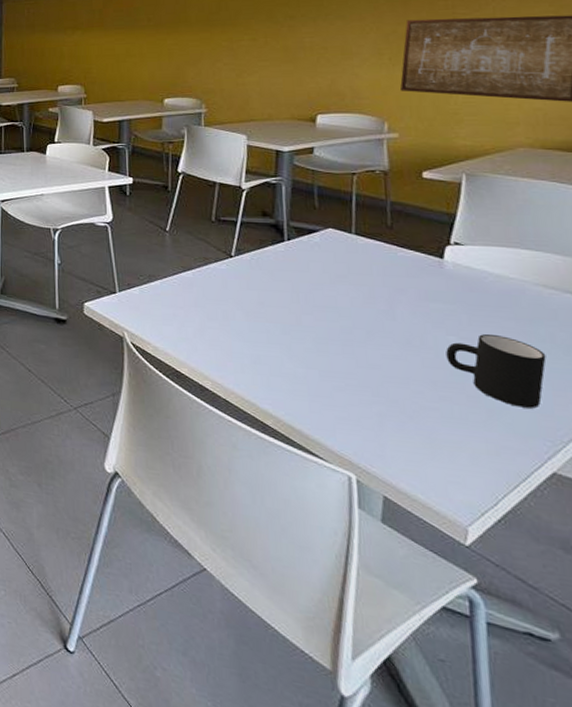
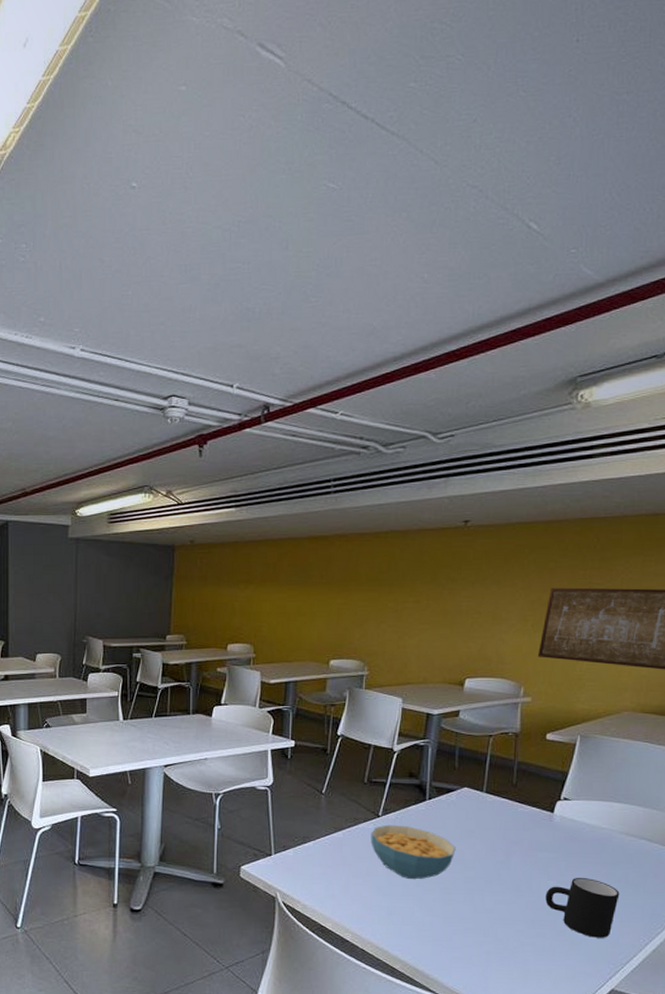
cereal bowl: none [224,265,326,327] -> present [371,824,456,880]

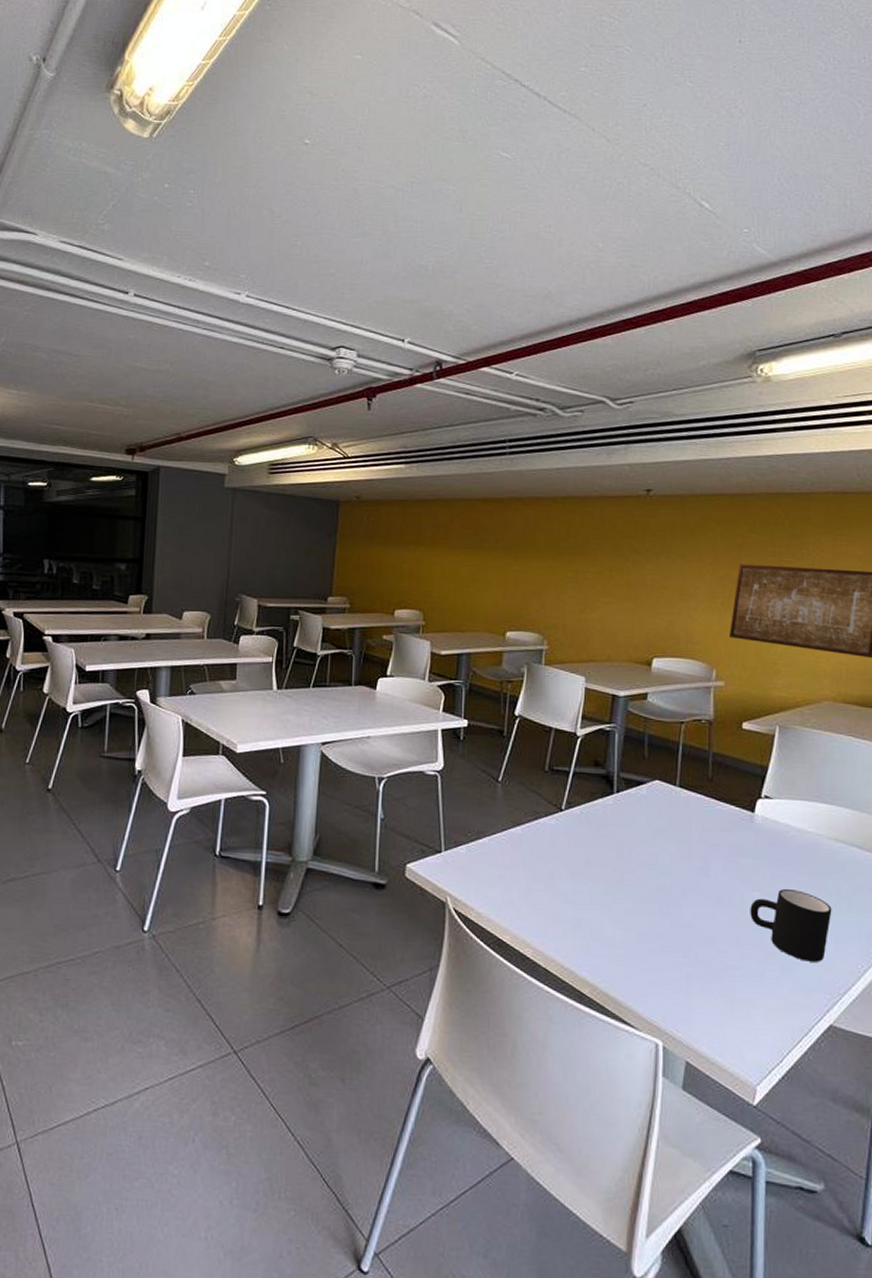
cereal bowl: present [371,824,456,880] -> none [553,820,648,886]

